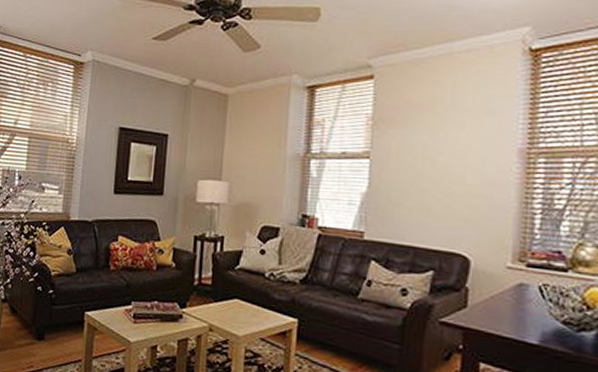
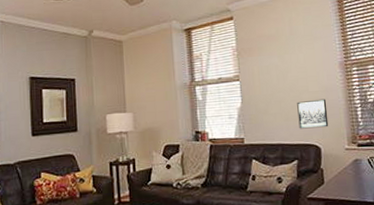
wall art: none [443,195,490,235] -> present [297,99,329,129]

